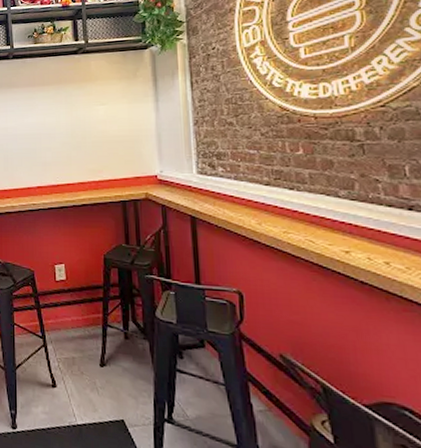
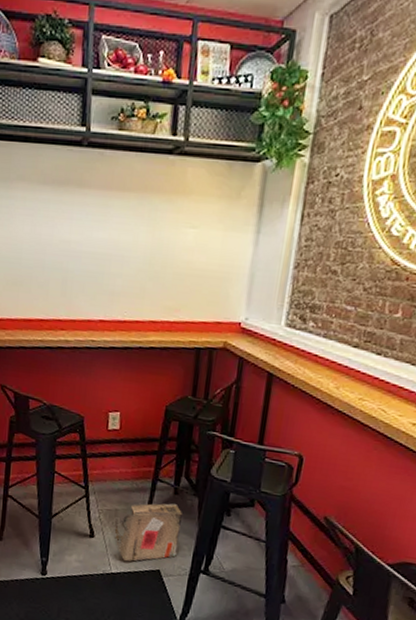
cardboard box: none [74,348,138,412] -> present [114,503,183,562]

